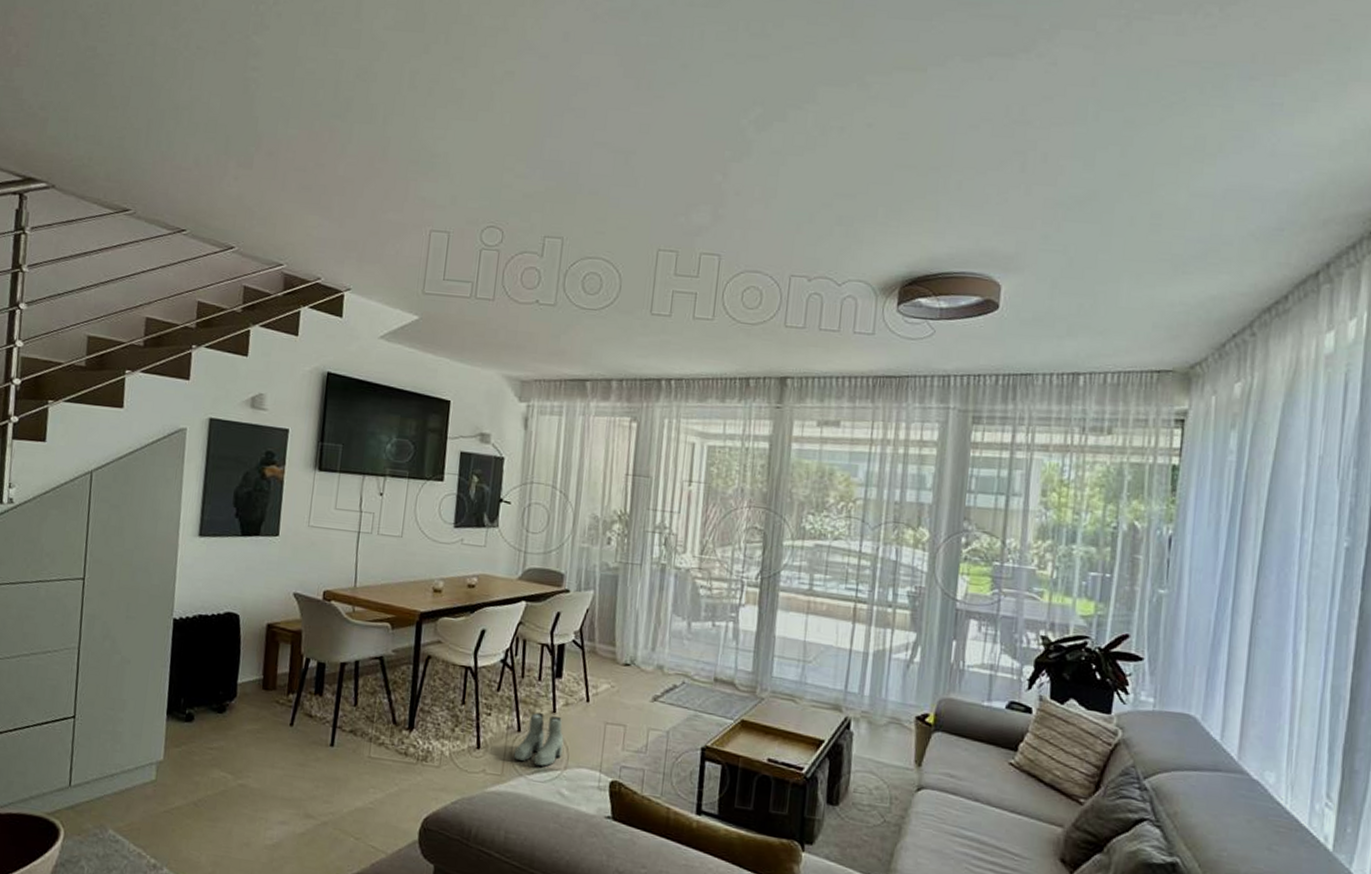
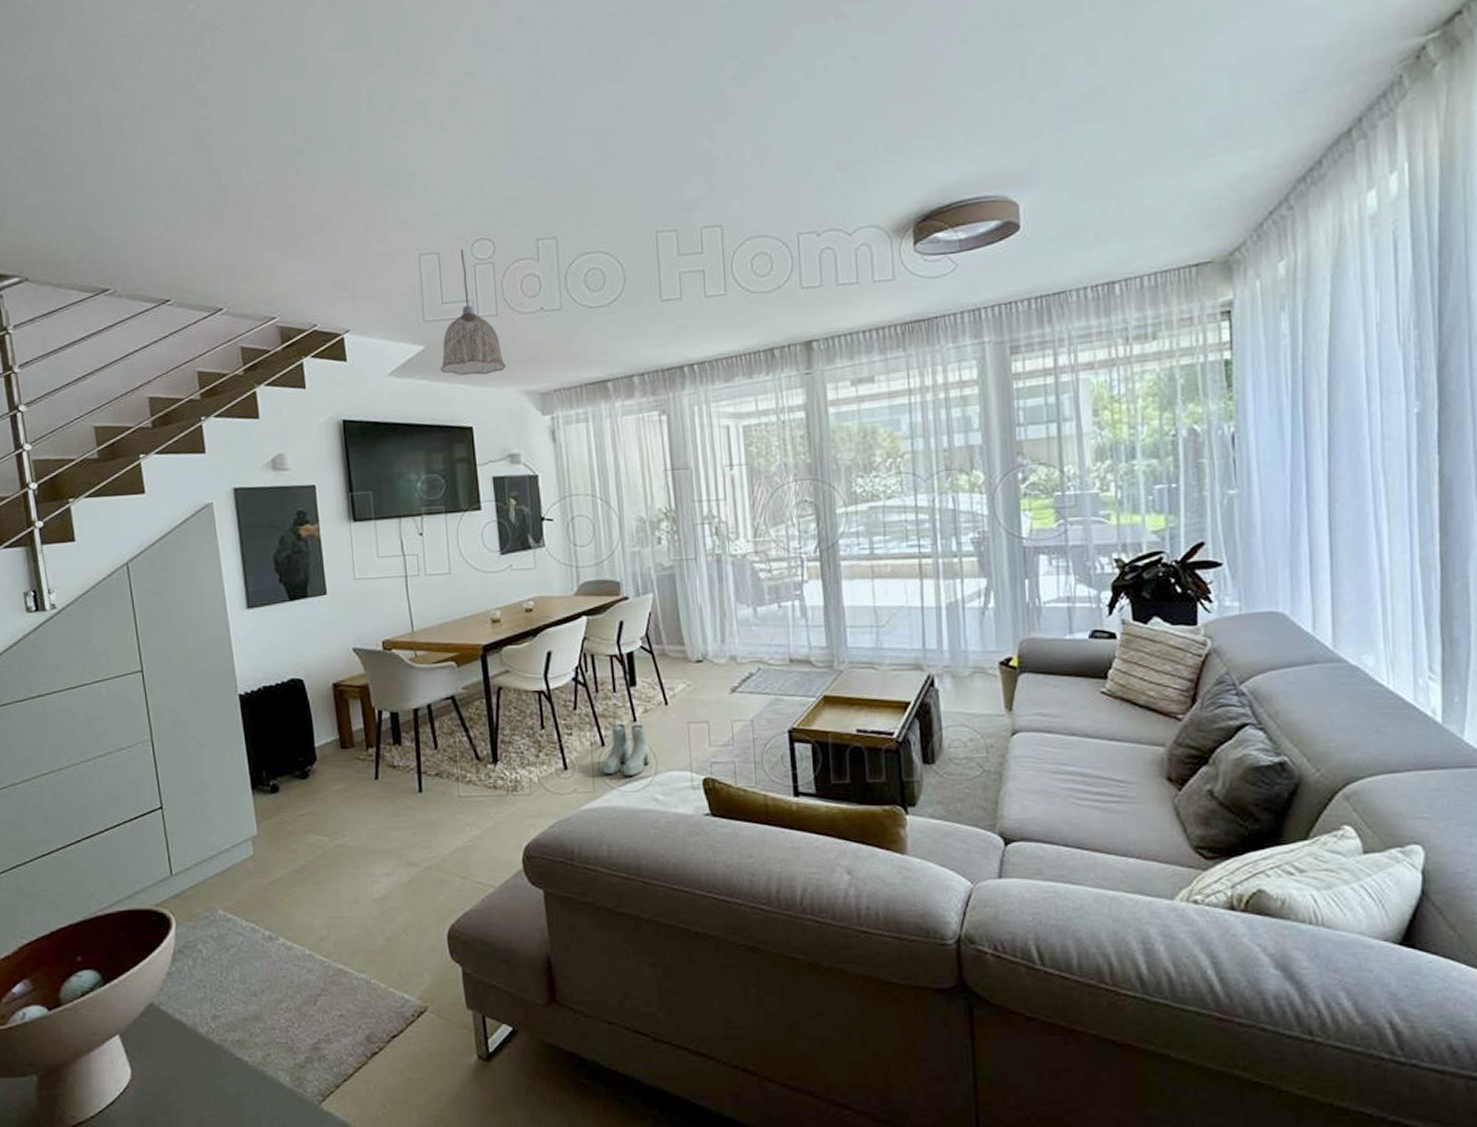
pendant lamp: none [430,233,493,354] -> present [441,249,506,375]

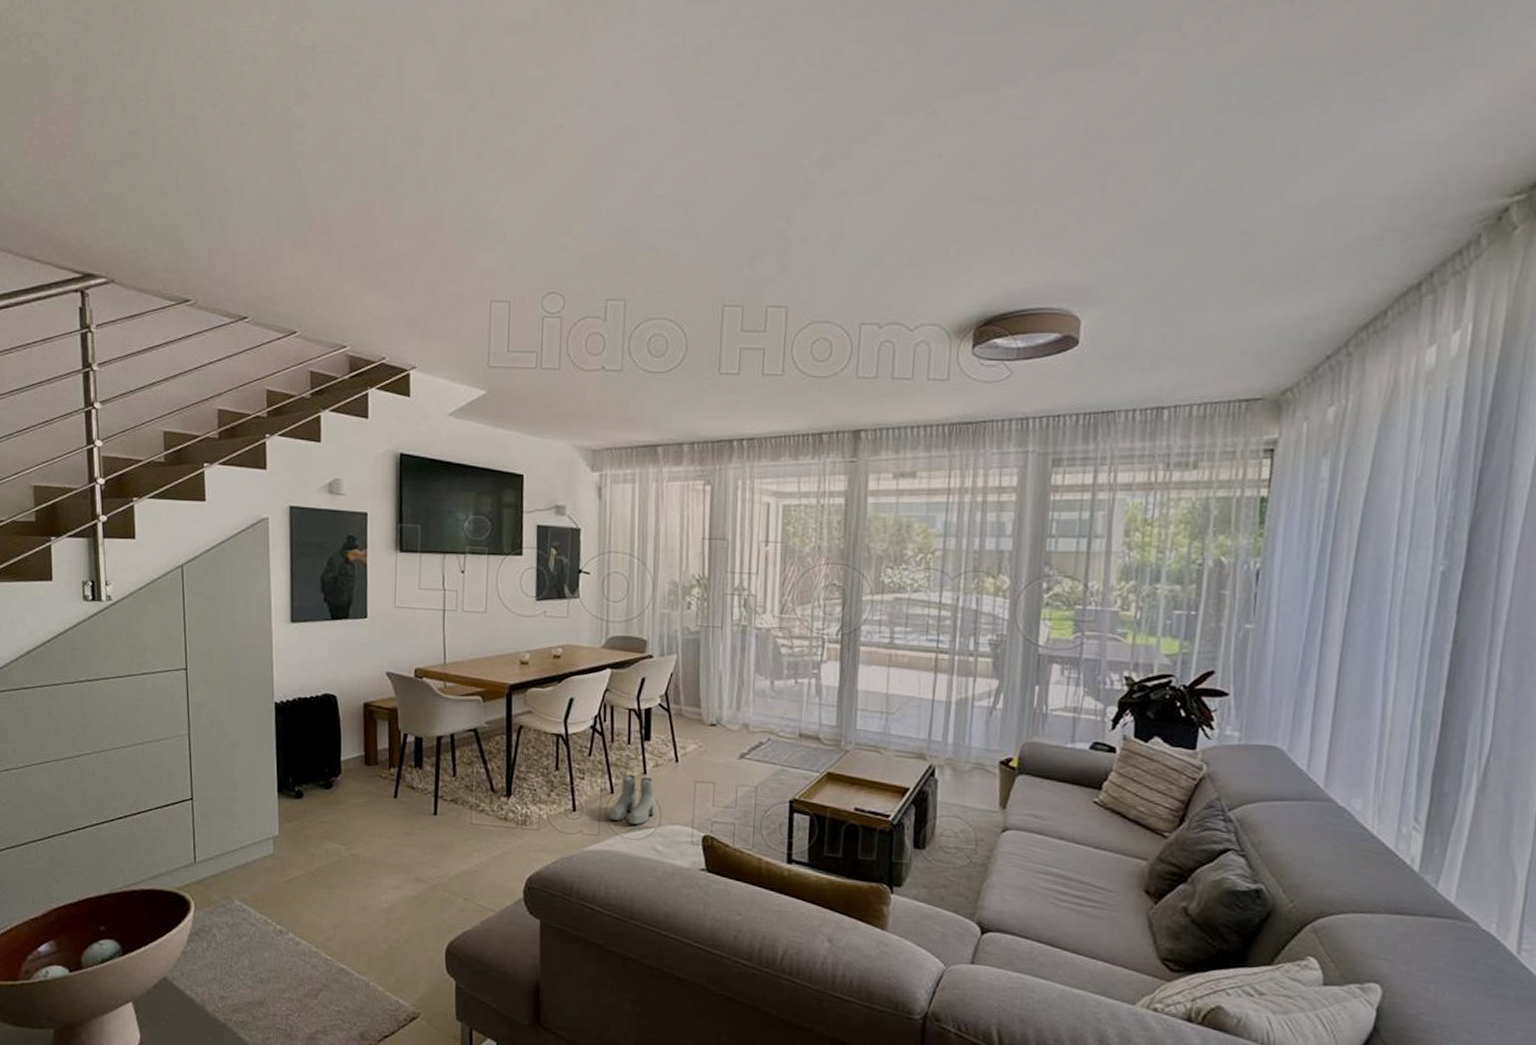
pendant lamp: present [441,249,506,375] -> none [499,301,562,426]

